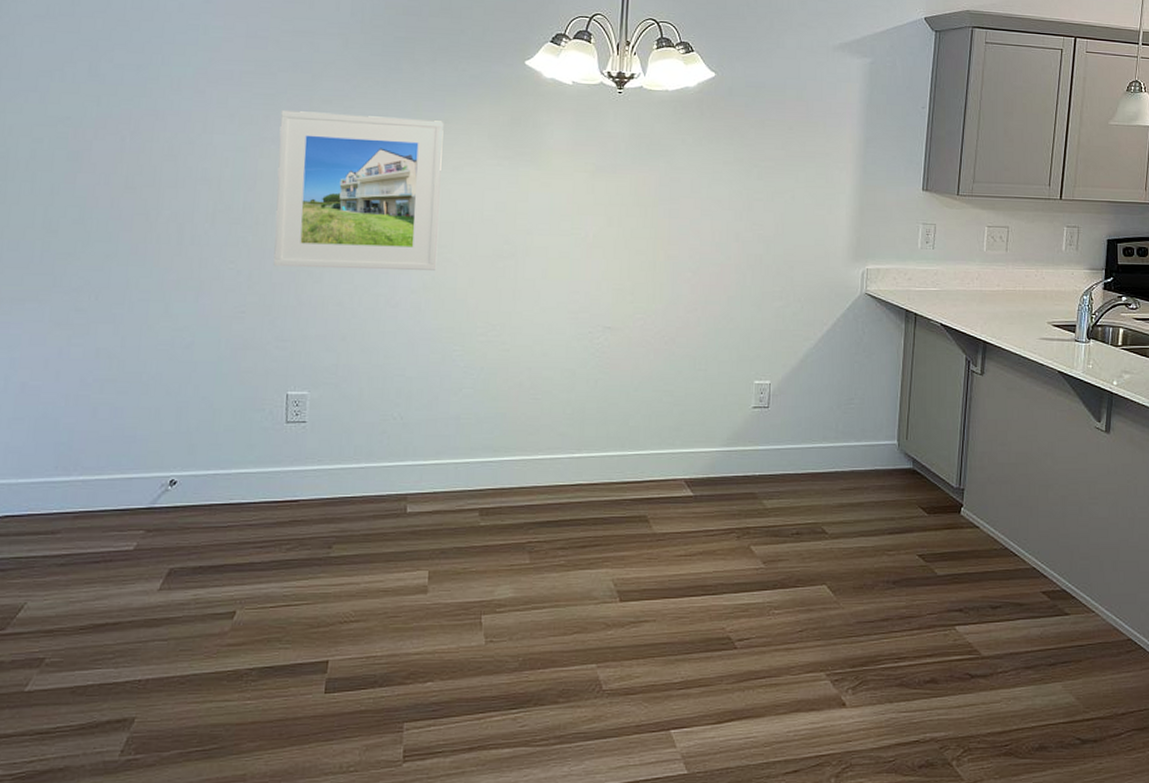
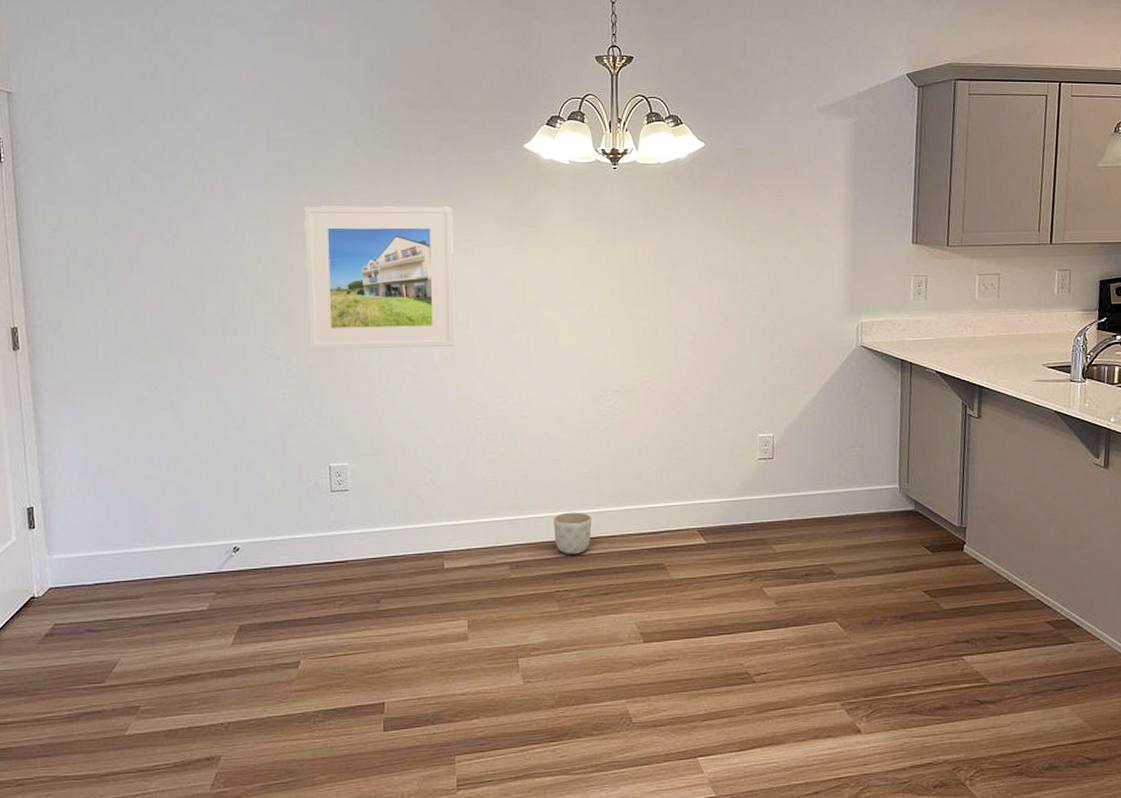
planter: none [529,456,572,502] -> present [553,512,592,554]

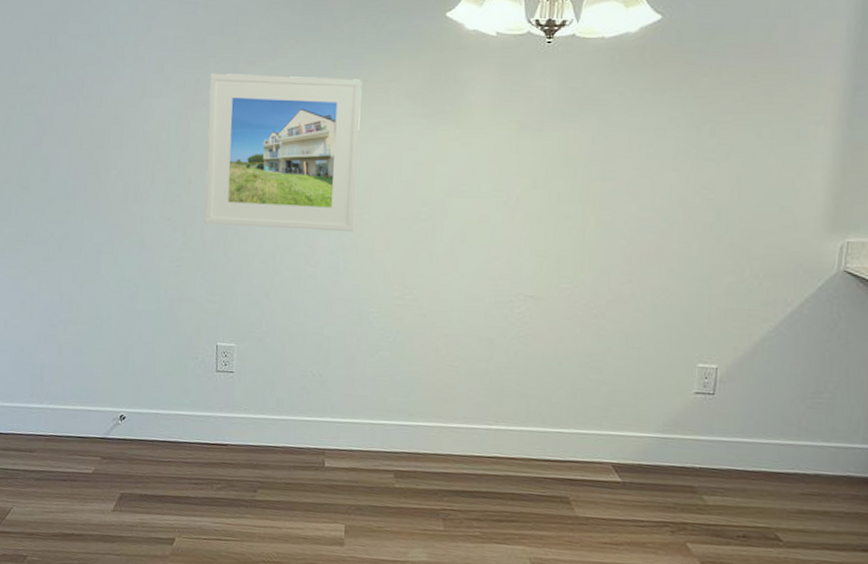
planter: present [553,512,592,554] -> none [445,424,489,472]

